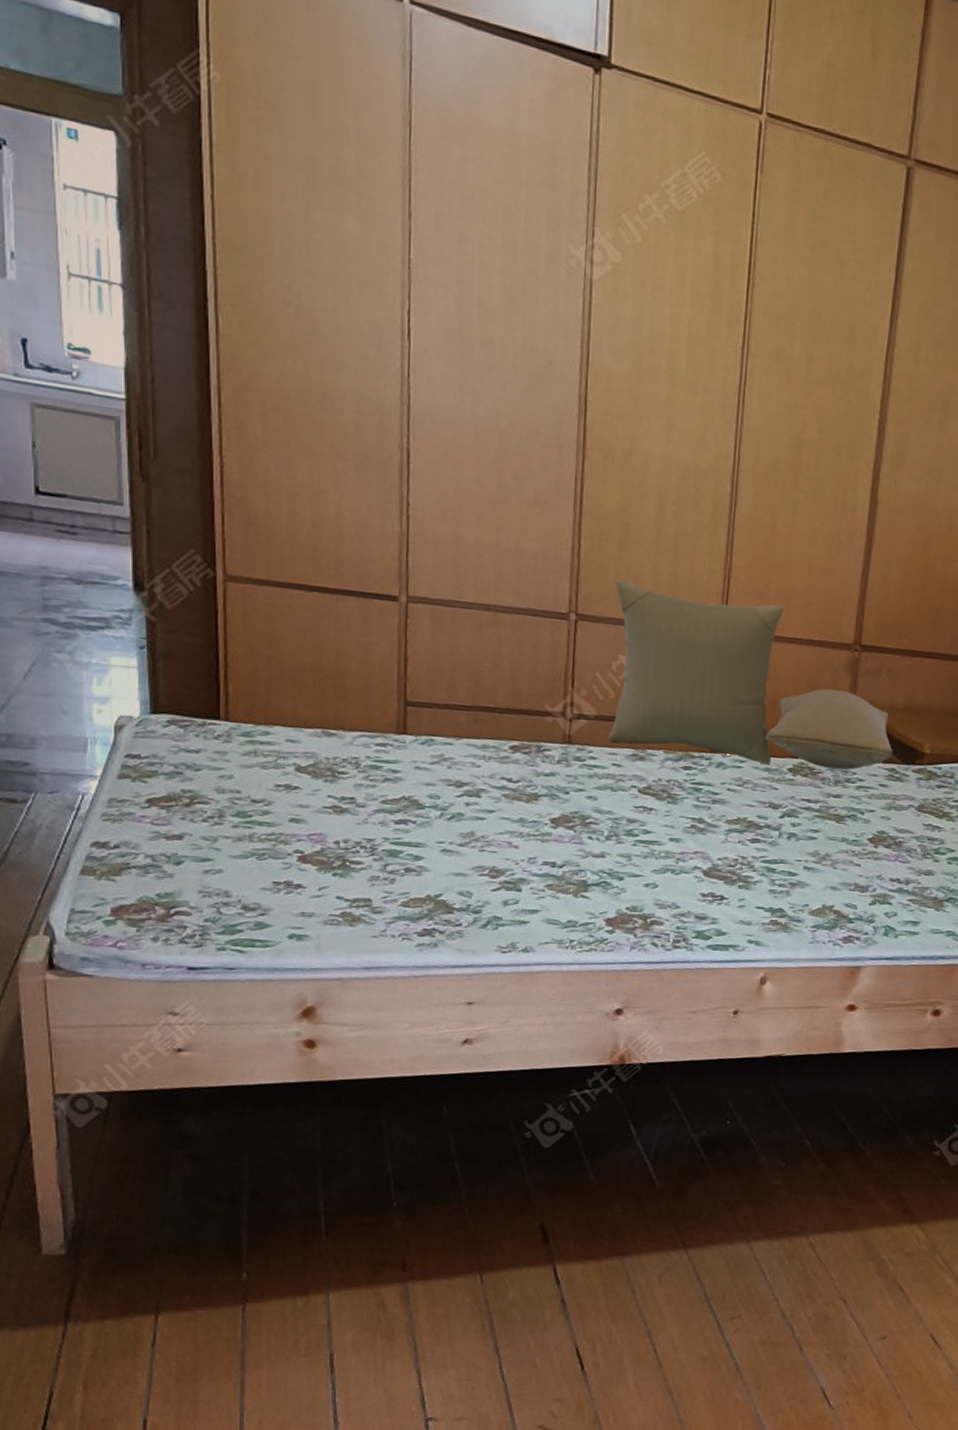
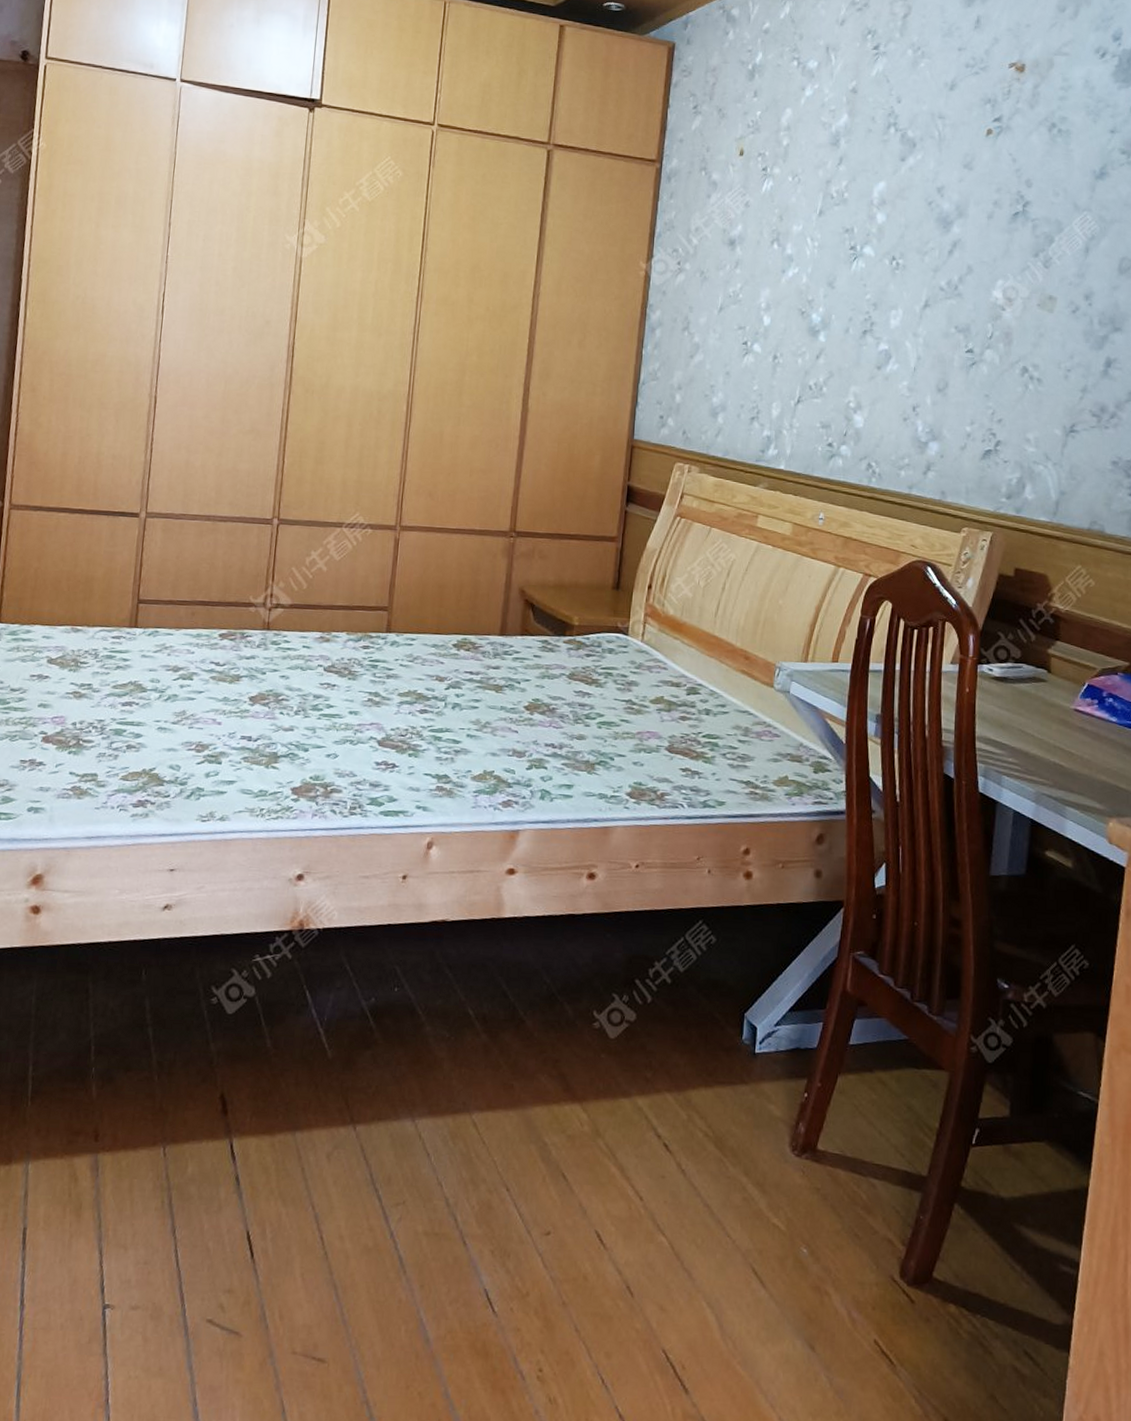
pillow: present [607,579,784,765] -> none [299,488,449,642]
pillow: present [765,688,893,770] -> none [433,571,545,644]

